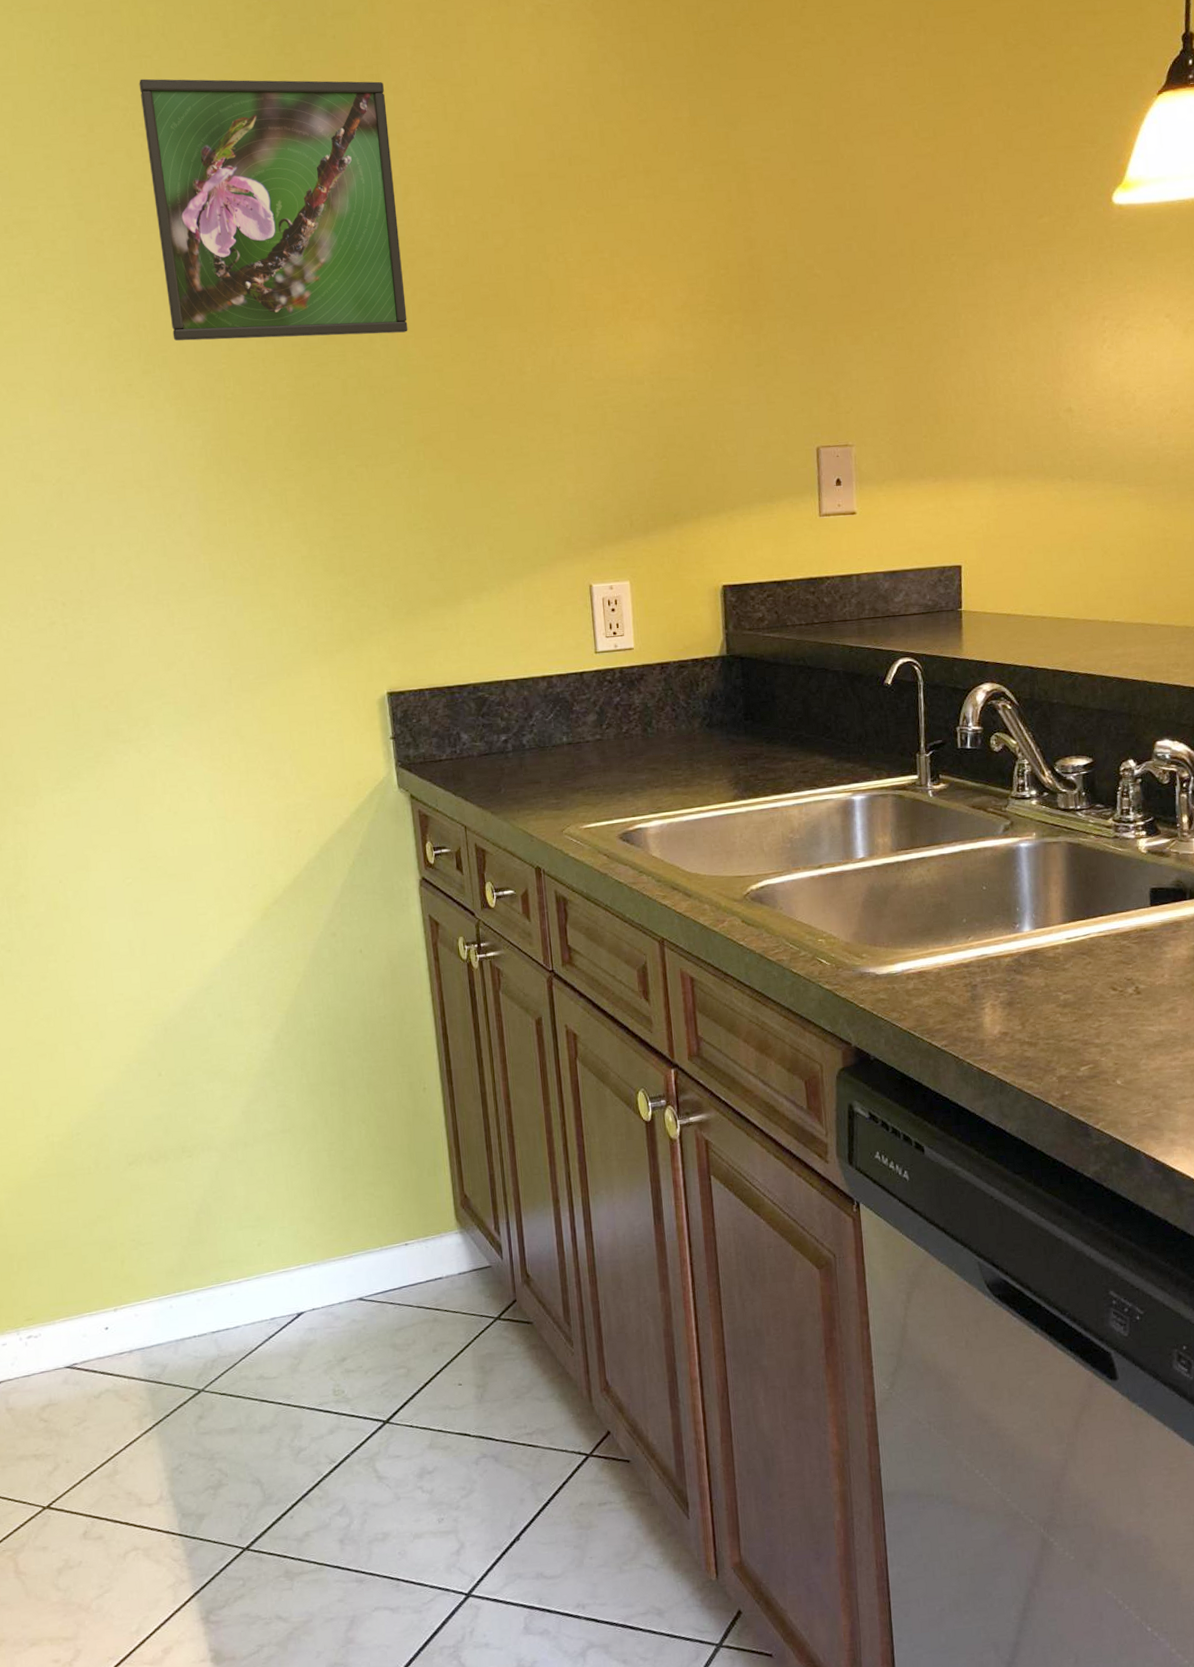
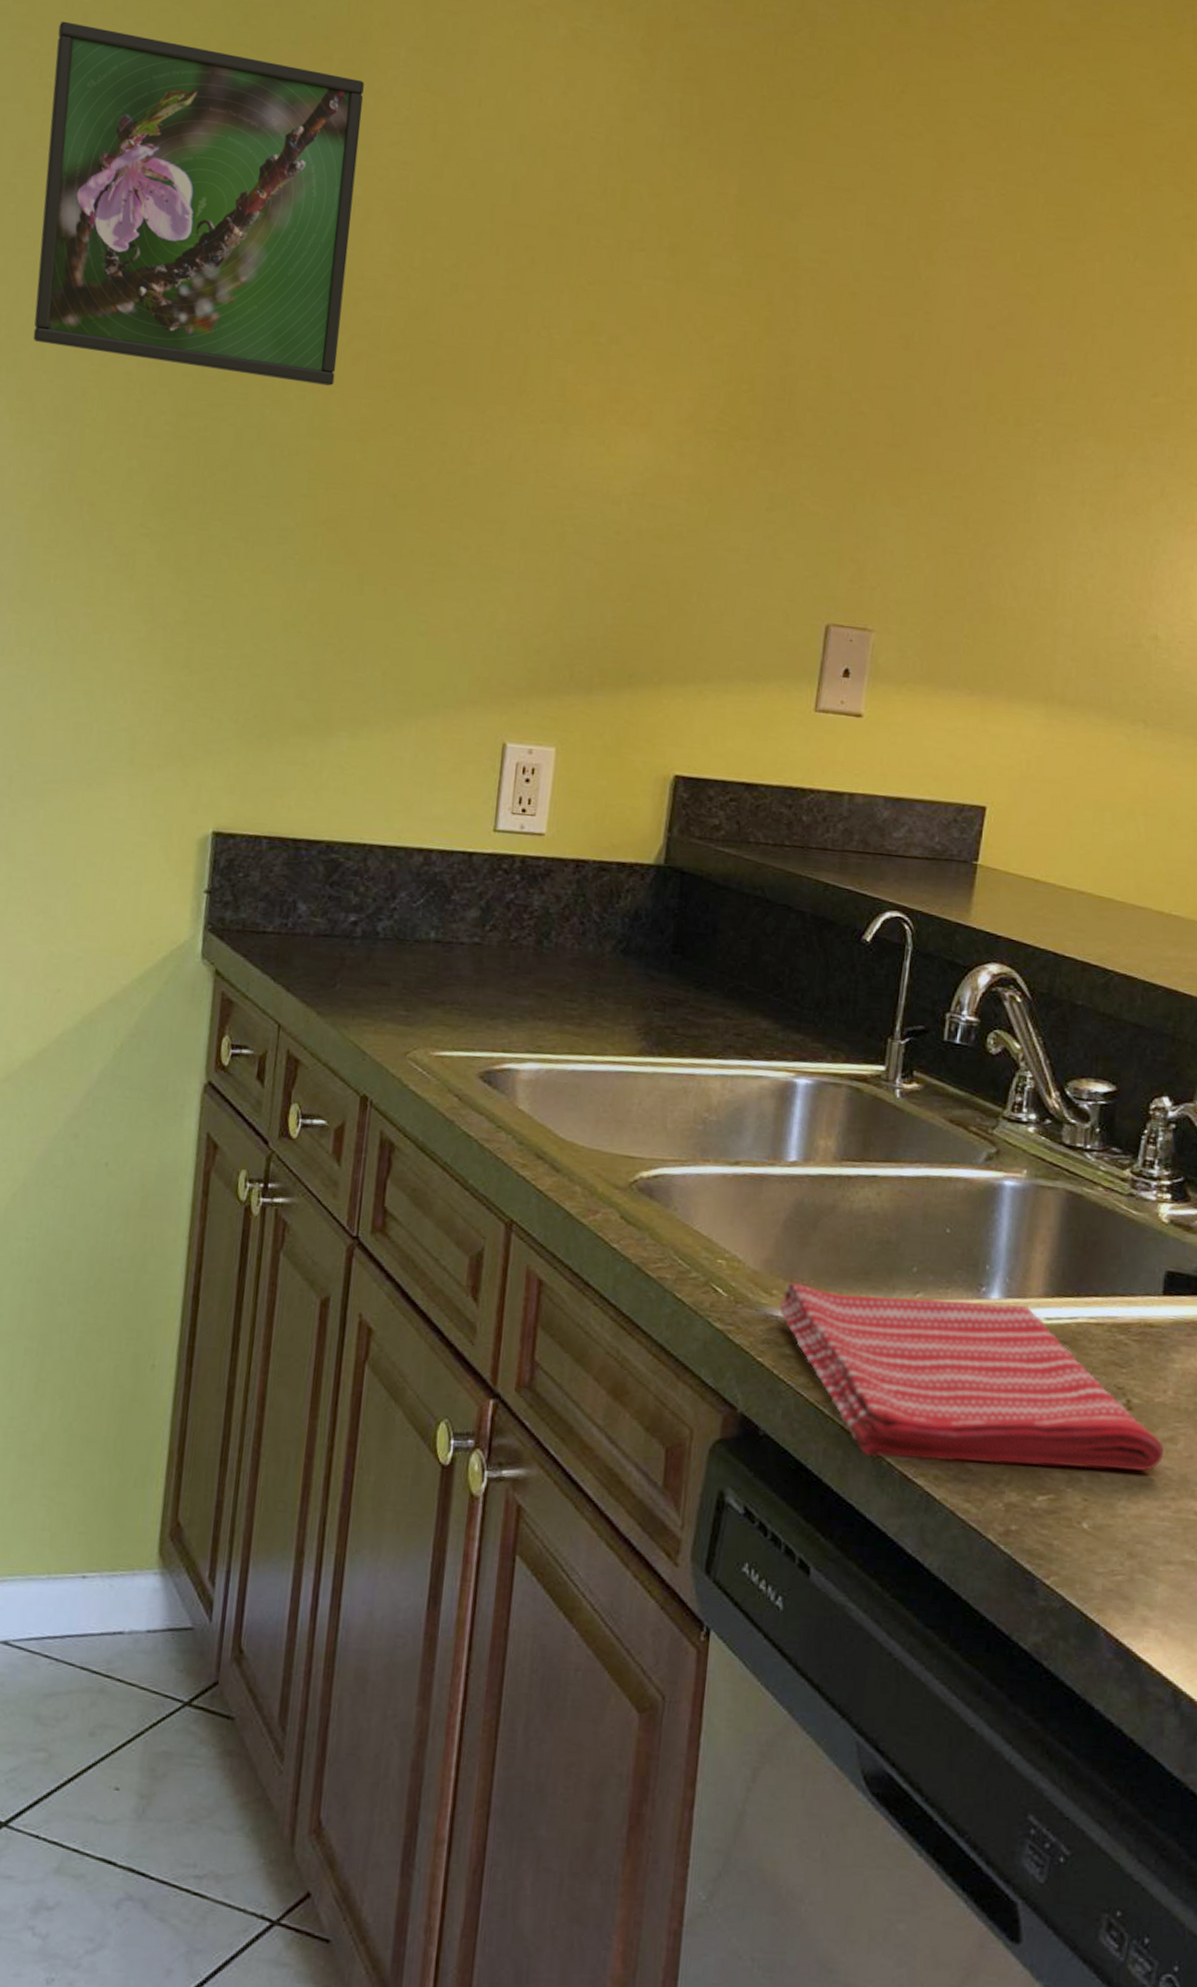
dish towel: none [869,932,1169,1060] -> present [779,1283,1164,1472]

